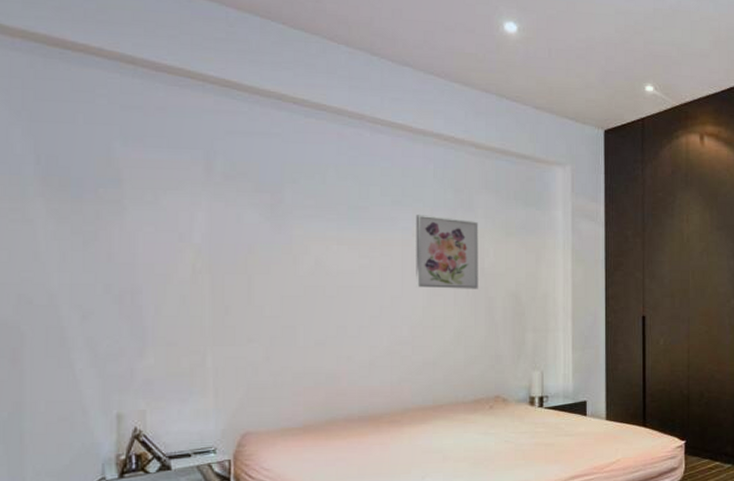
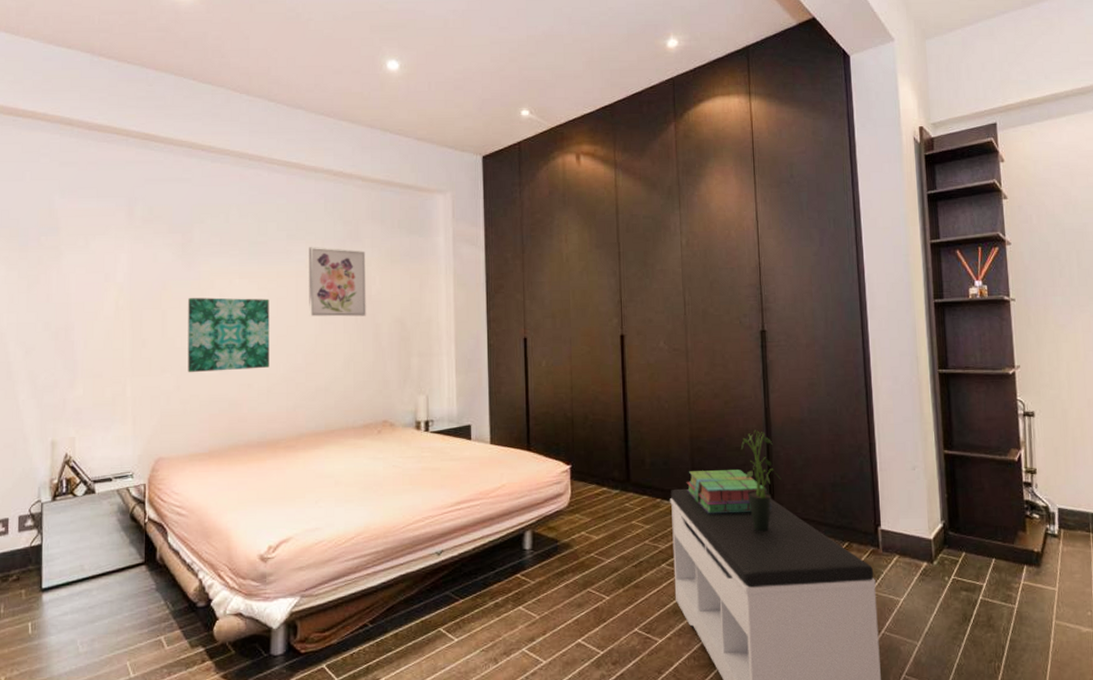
wall art: none [278,263,372,344] -> present [187,297,270,373]

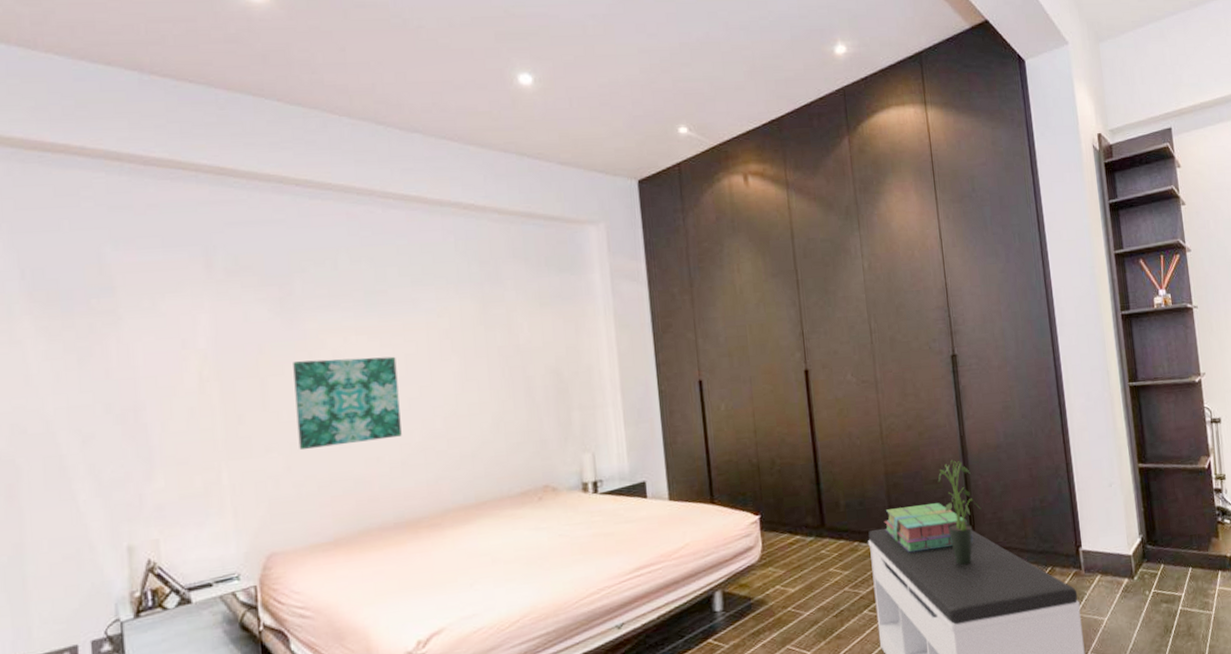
wall art: present [309,247,366,317] -> none [439,292,515,374]

